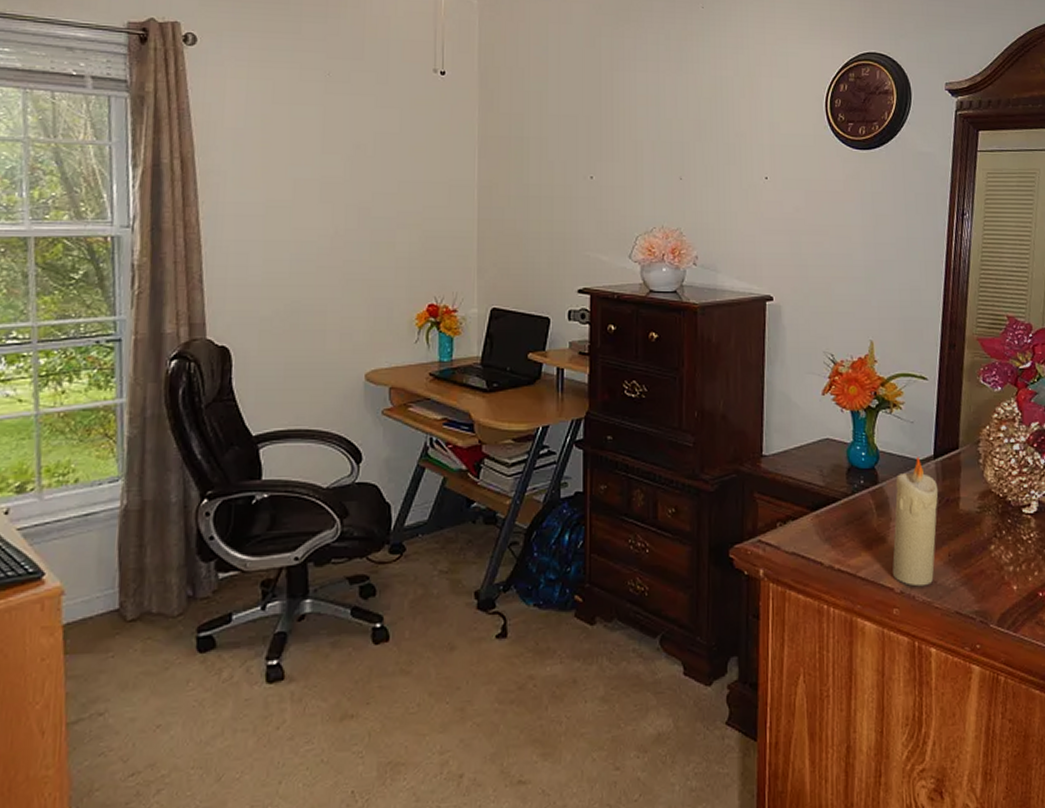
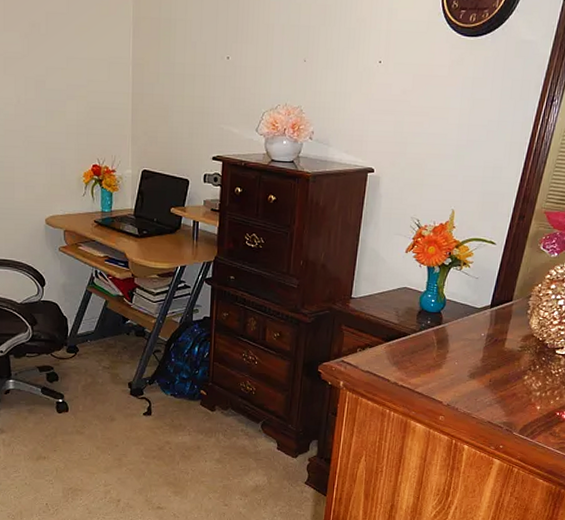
candle: present [892,456,939,587] -> none [443,305,490,402]

